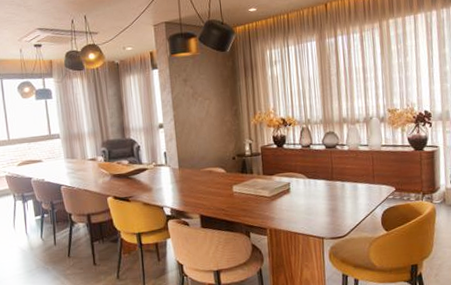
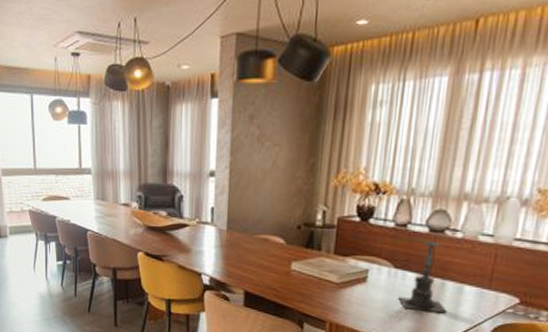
candle holder: none [315,152,350,209] -> present [398,237,447,313]

